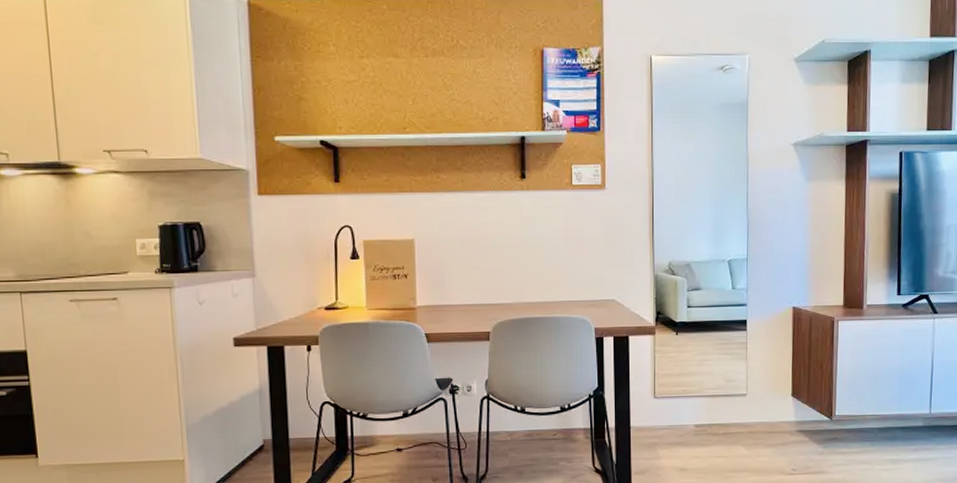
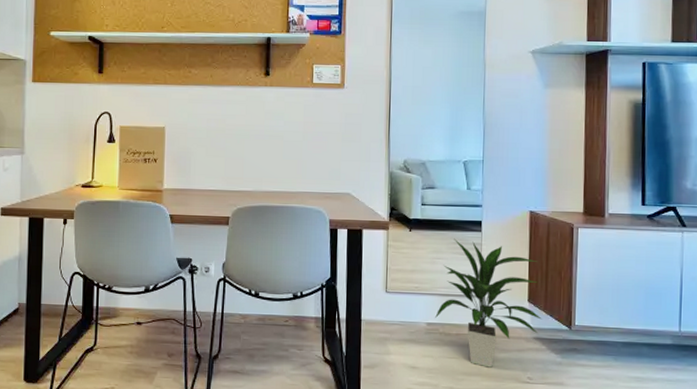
indoor plant: none [703,339,805,463] -> present [435,238,542,368]

